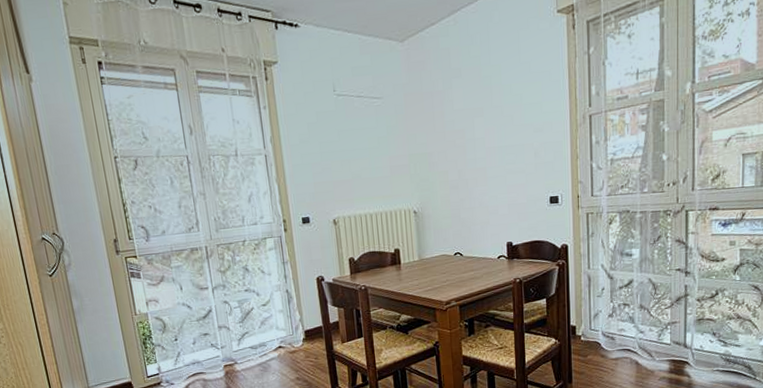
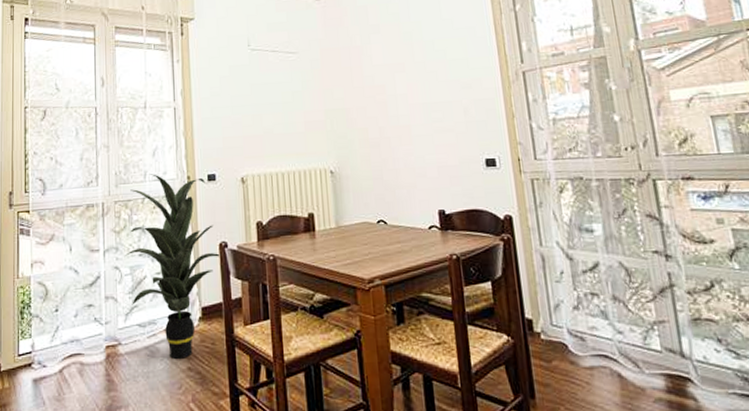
indoor plant: none [230,218,319,372] -> present [124,174,222,360]

